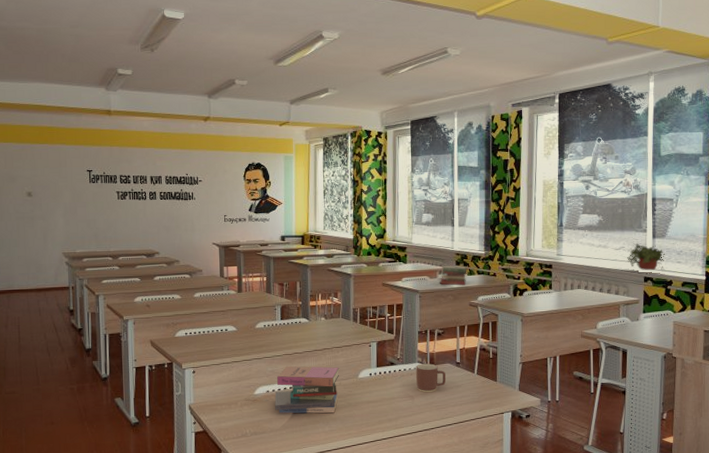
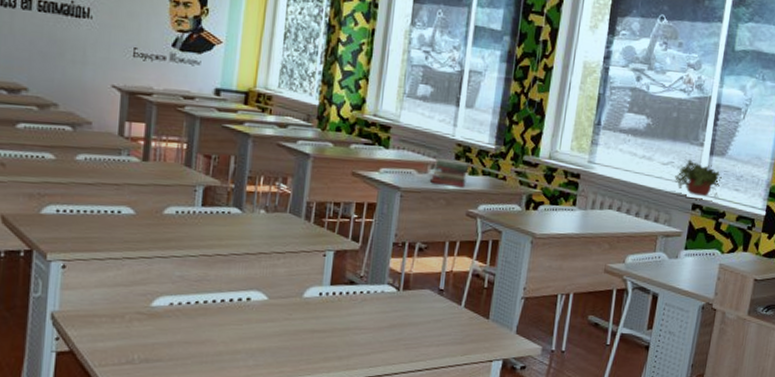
books: present [275,365,340,414] -> none [179,271,279,342]
mug: present [416,363,446,393] -> none [381,286,423,326]

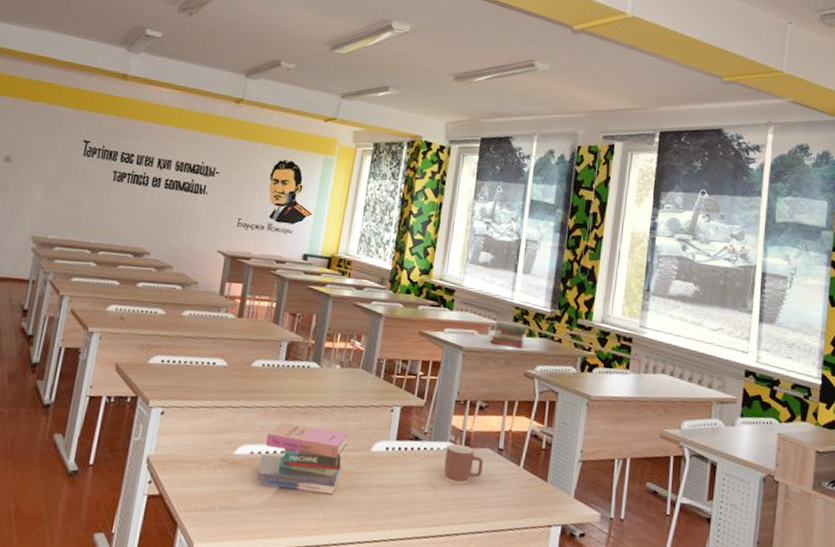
books: none [179,271,279,342] -> present [257,422,349,495]
mug: none [381,286,423,326] -> present [443,443,483,485]
potted plant: present [674,159,722,200] -> none [726,326,773,367]

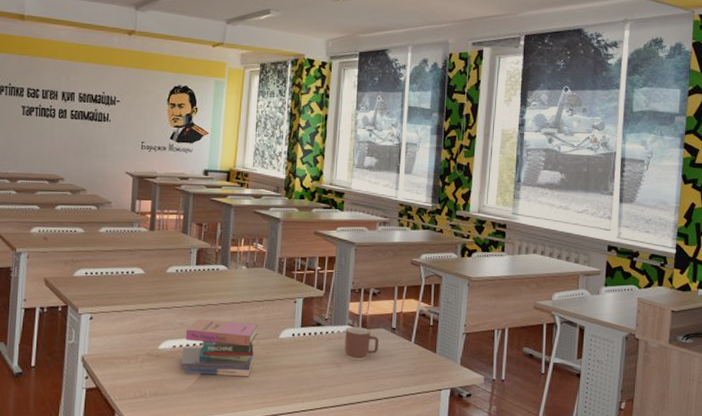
books: present [491,319,527,349] -> none [379,216,411,241]

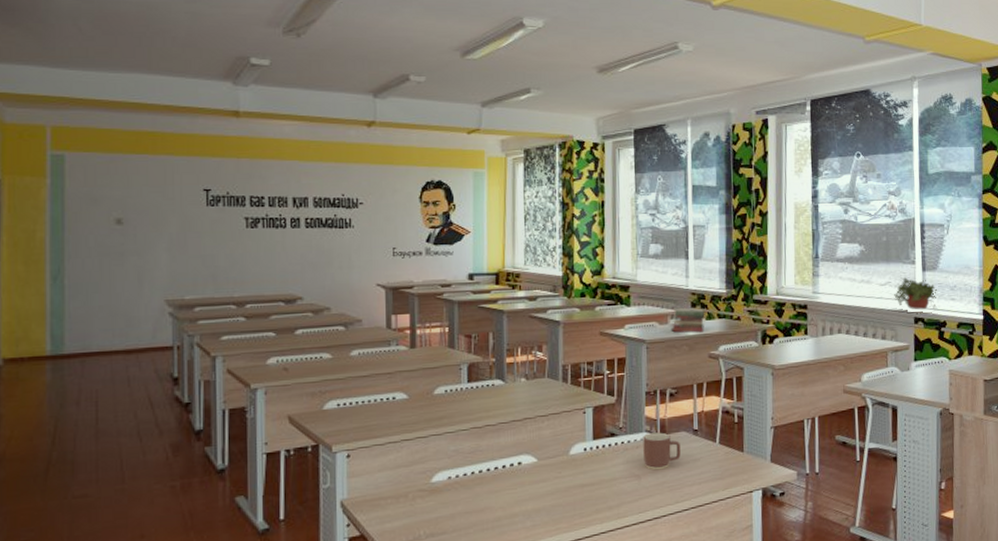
books: present [181,318,259,377] -> none [459,441,545,506]
books: none [379,216,411,241] -> present [672,307,705,333]
potted plant: none [590,207,632,241] -> present [894,277,938,311]

